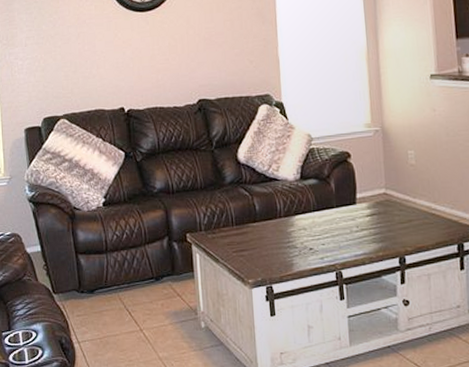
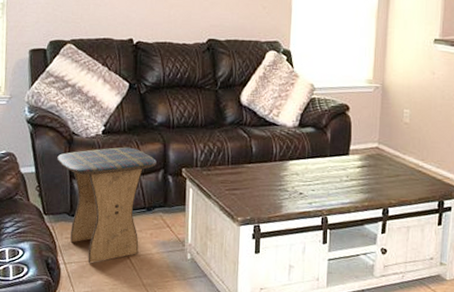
stool: none [61,217,160,341] -> present [57,147,157,264]

